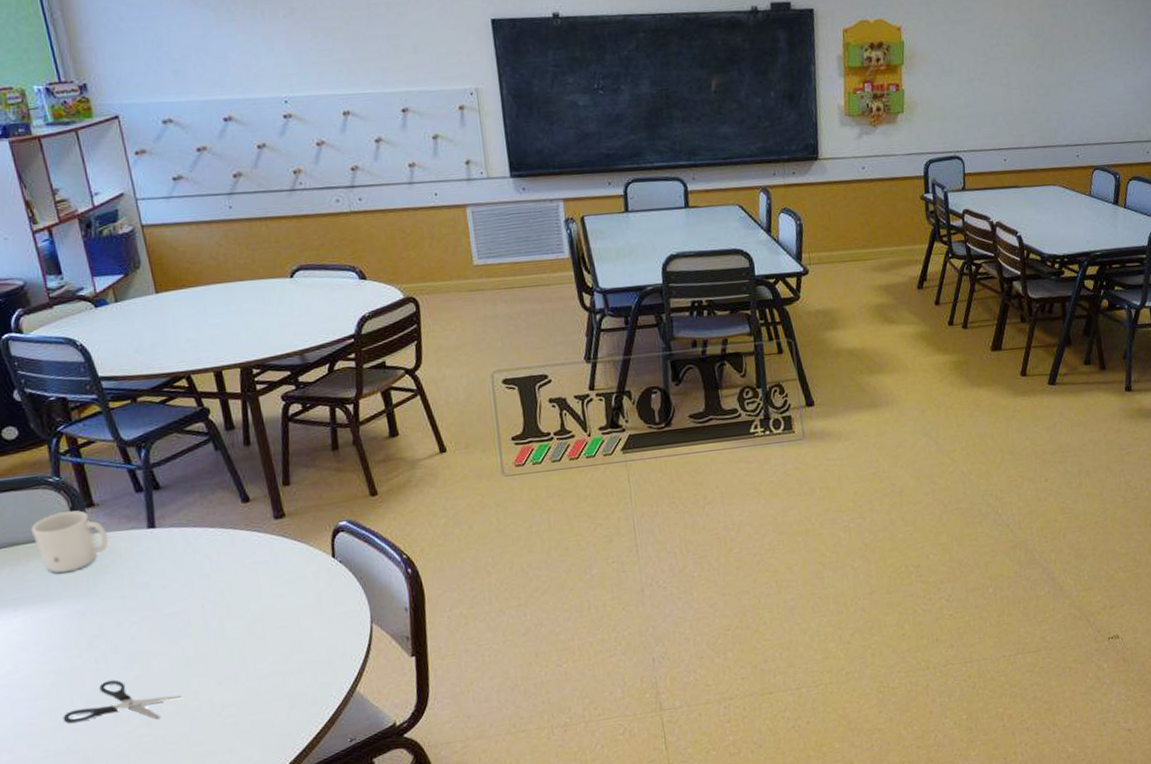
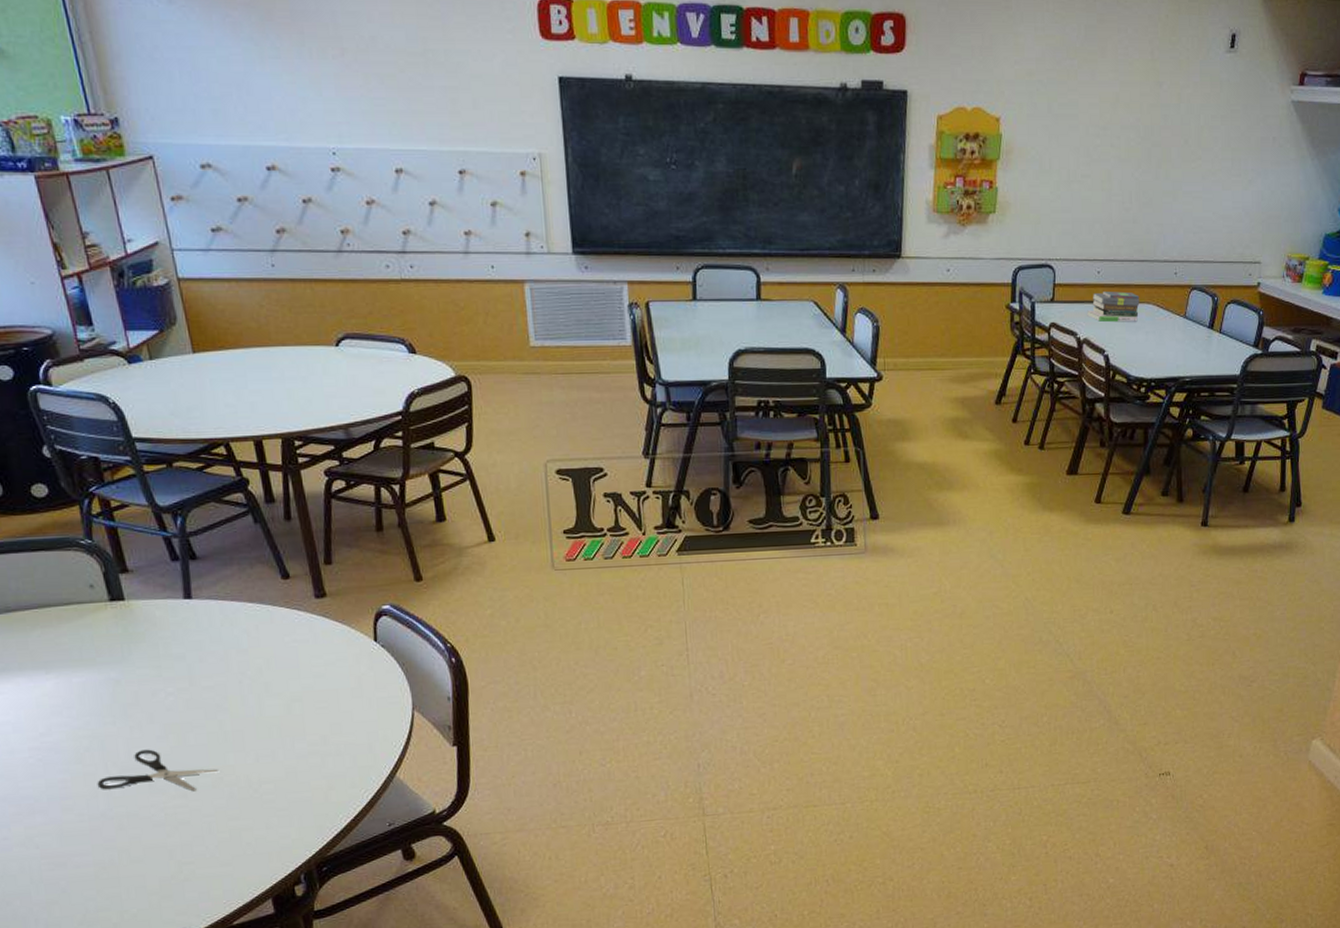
mug: present [31,510,109,574] -> none [62,575,144,639]
books: none [997,176,1047,206] -> present [1087,290,1140,323]

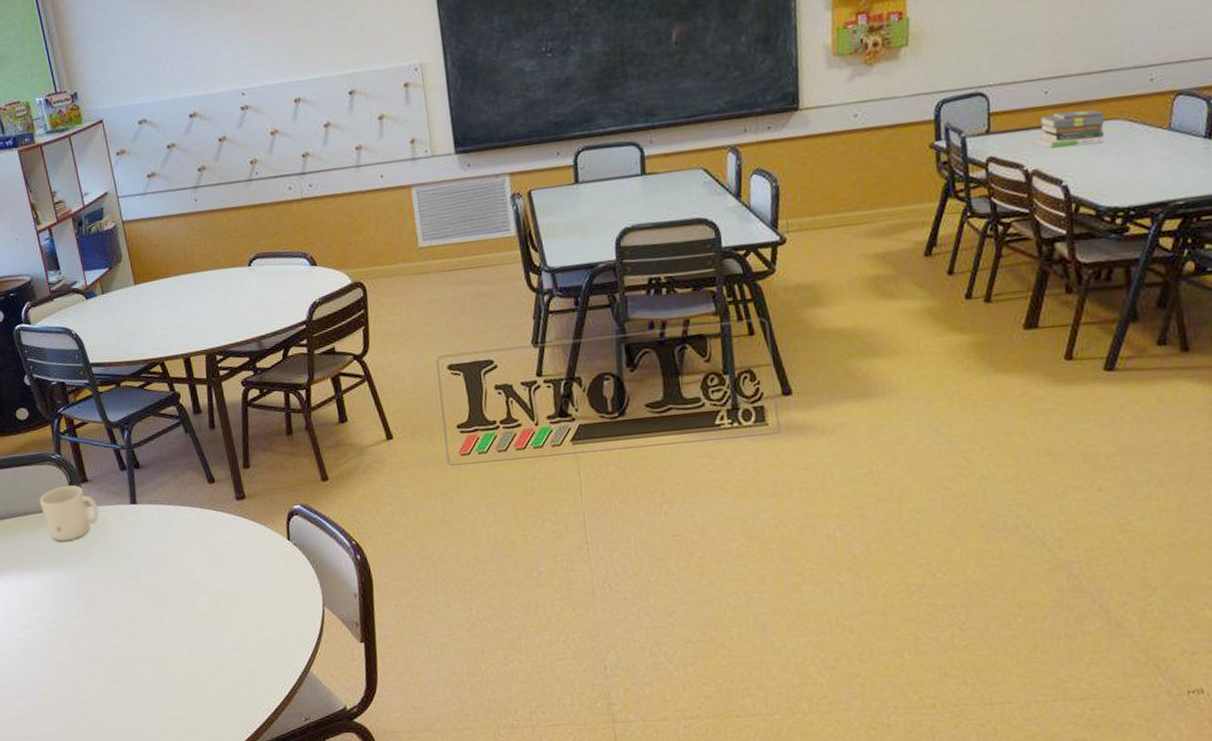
mug: none [62,575,144,639] -> present [39,485,100,542]
scissors: present [97,749,218,792] -> none [65,641,160,682]

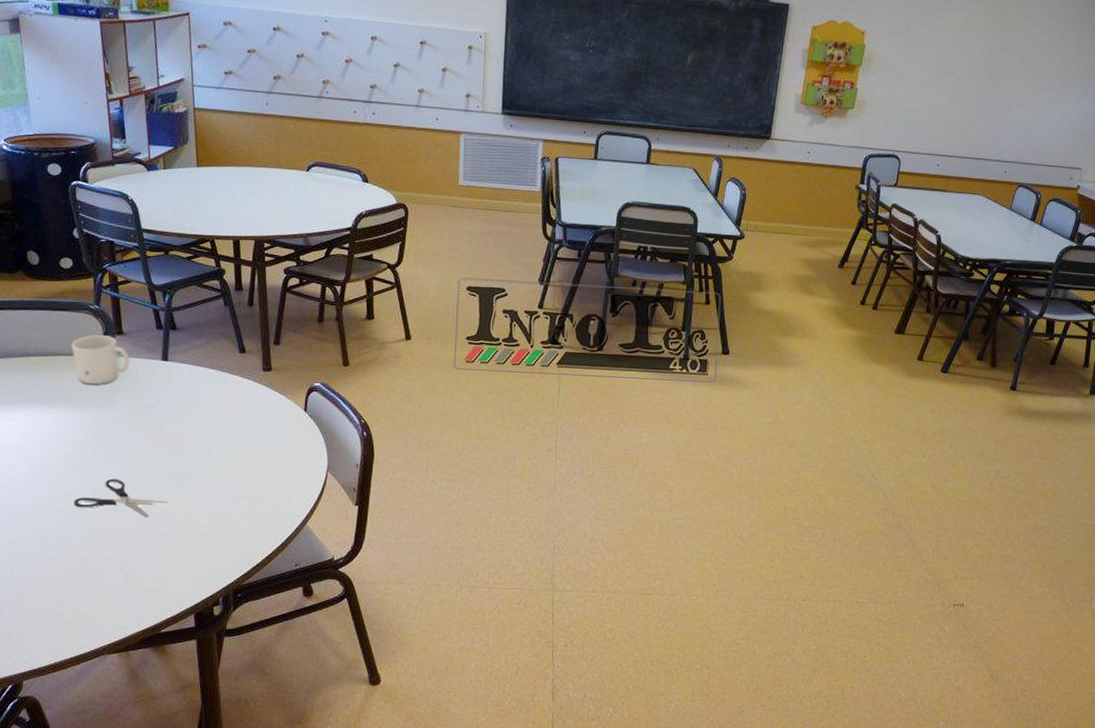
scissors: none [65,641,160,682] -> present [73,478,168,518]
books: present [1034,109,1105,149] -> none [925,181,972,210]

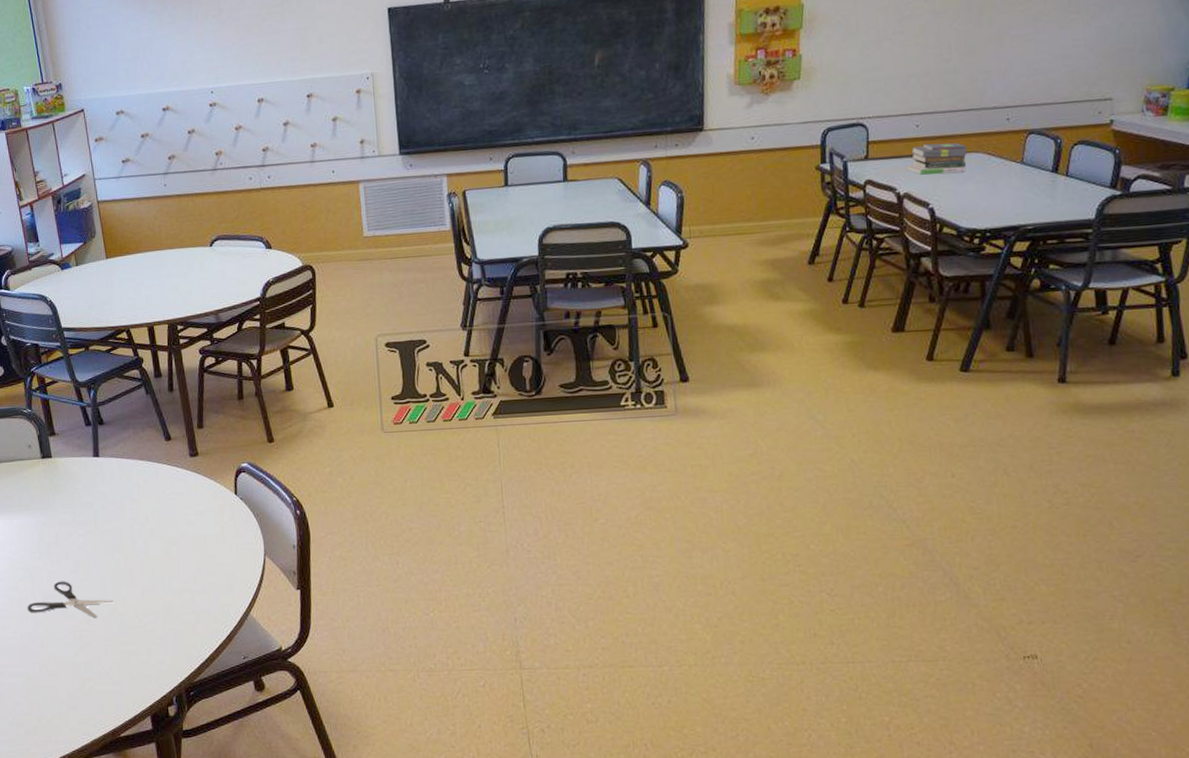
mug: present [71,335,130,385] -> none [10,438,65,489]
books: none [925,181,972,210] -> present [906,142,967,175]

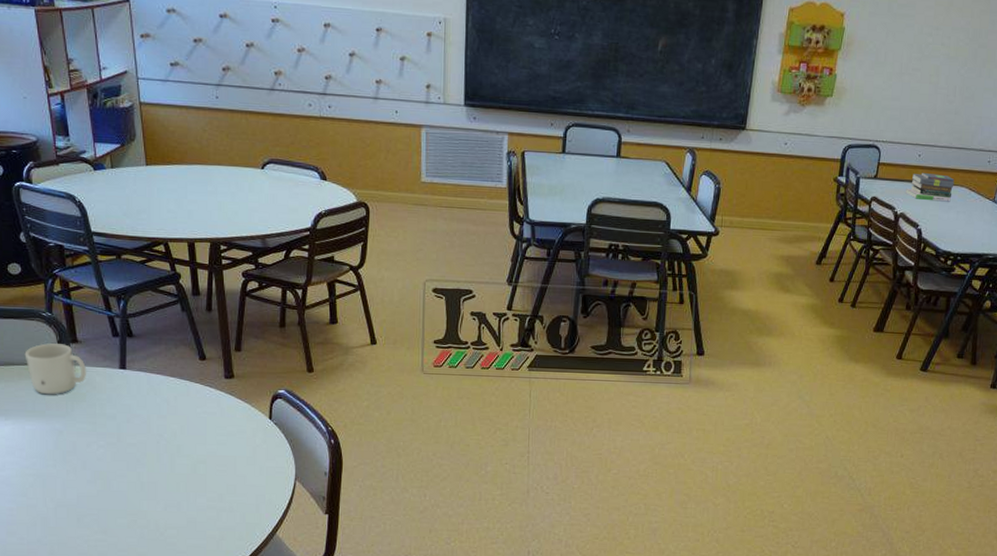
mug: none [10,438,65,489] -> present [24,343,87,395]
scissors: present [27,581,113,619] -> none [37,490,133,529]

